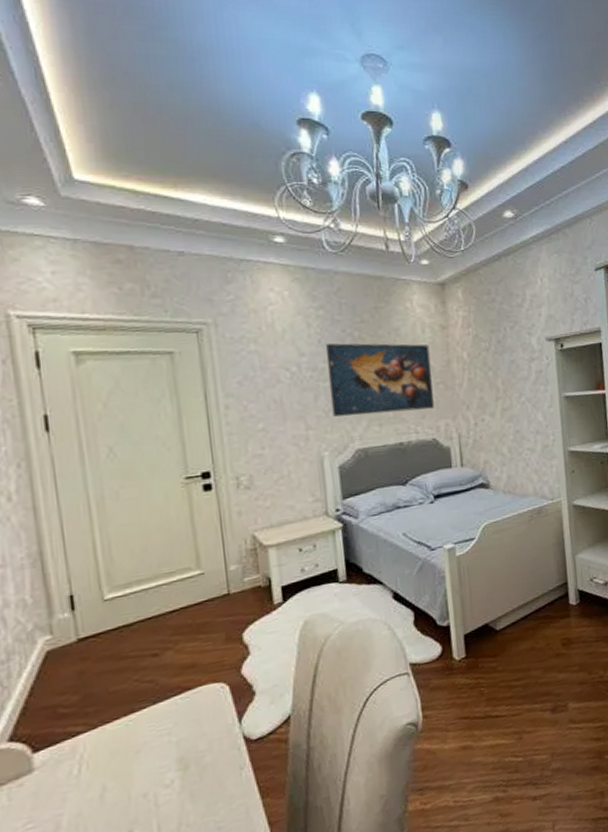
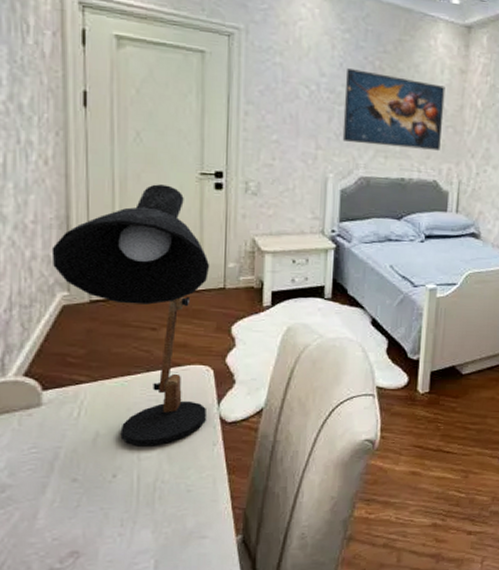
desk lamp: none [26,496,228,792] -> present [51,184,210,447]

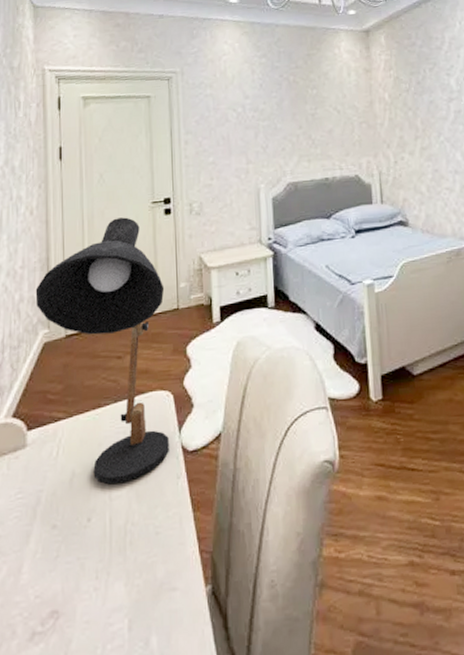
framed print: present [342,68,446,151] -> none [266,86,357,152]

